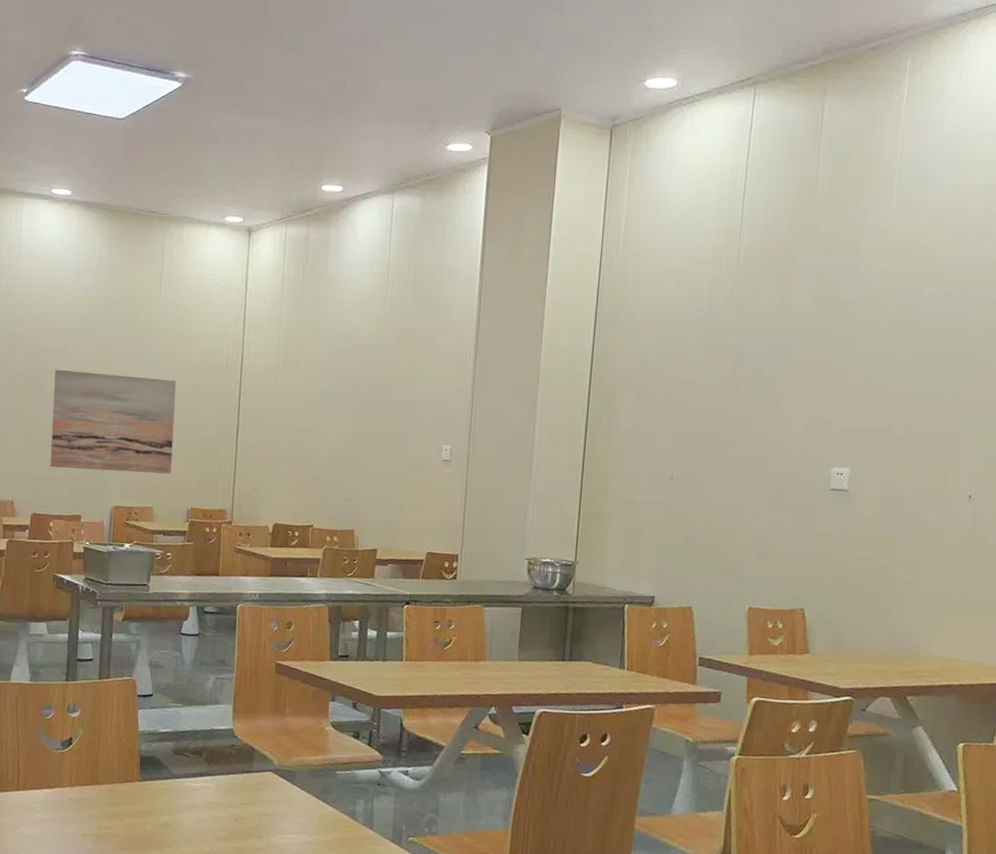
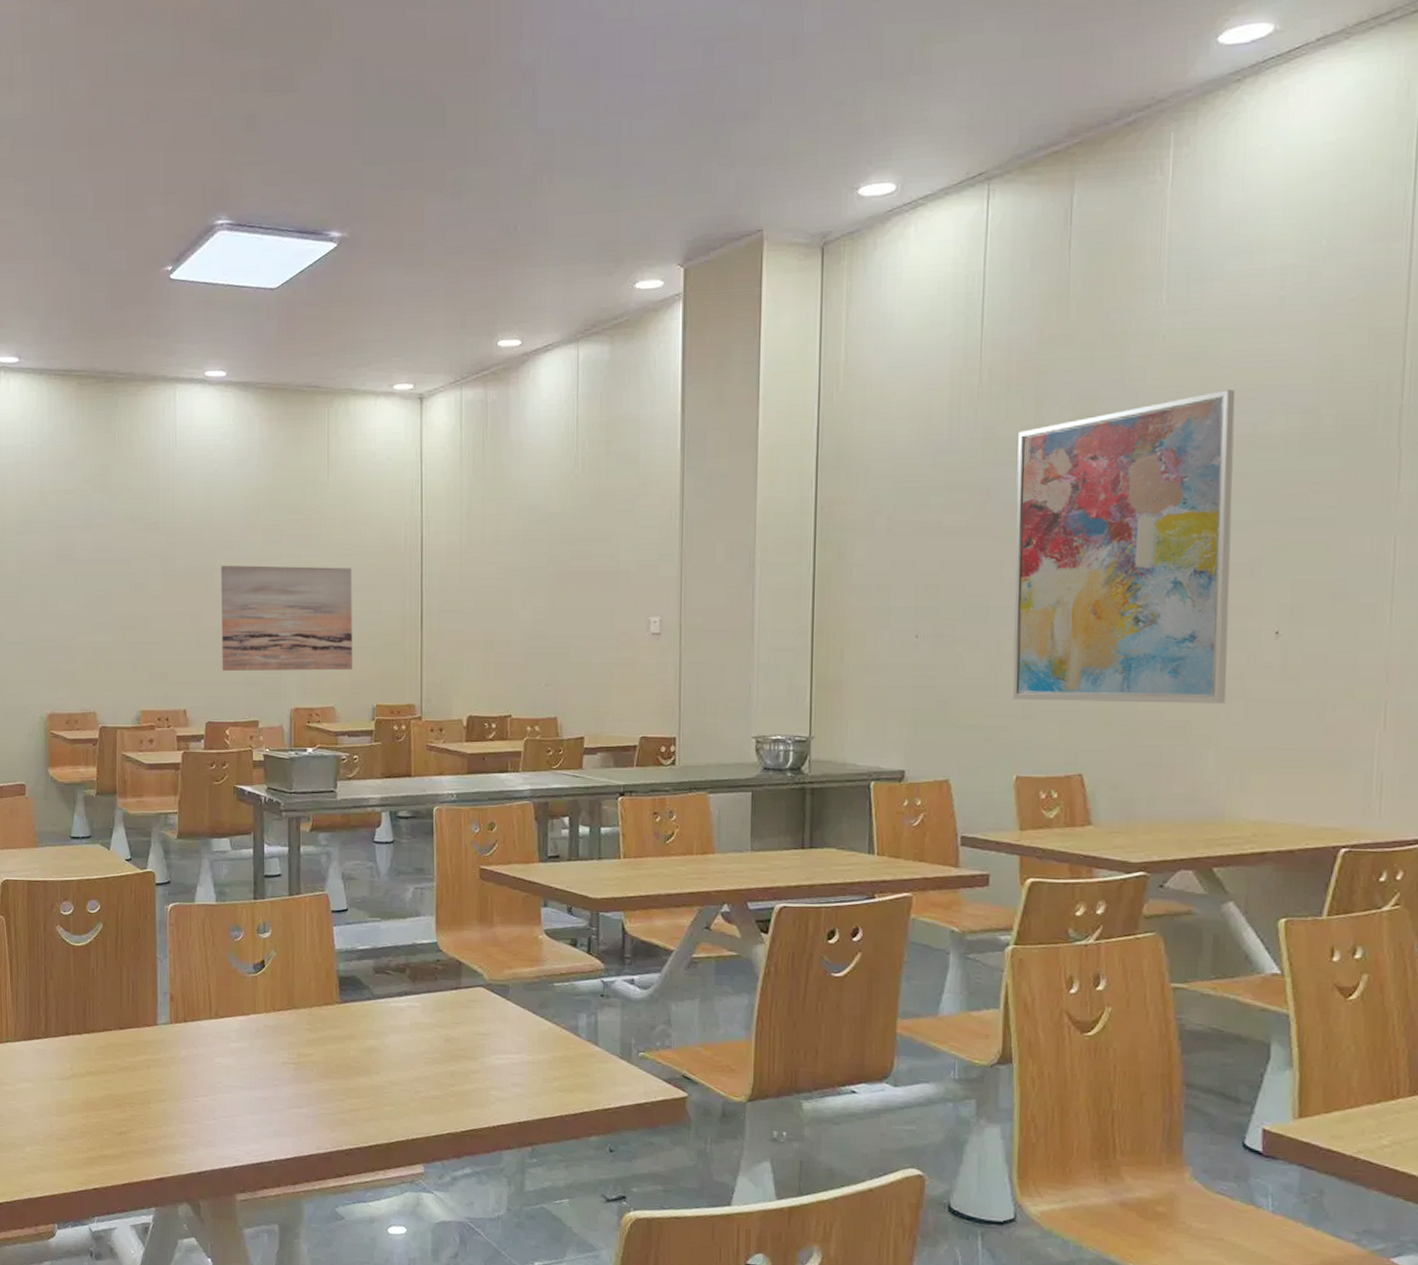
wall art: none [749,284,948,555] -> present [1012,389,1236,704]

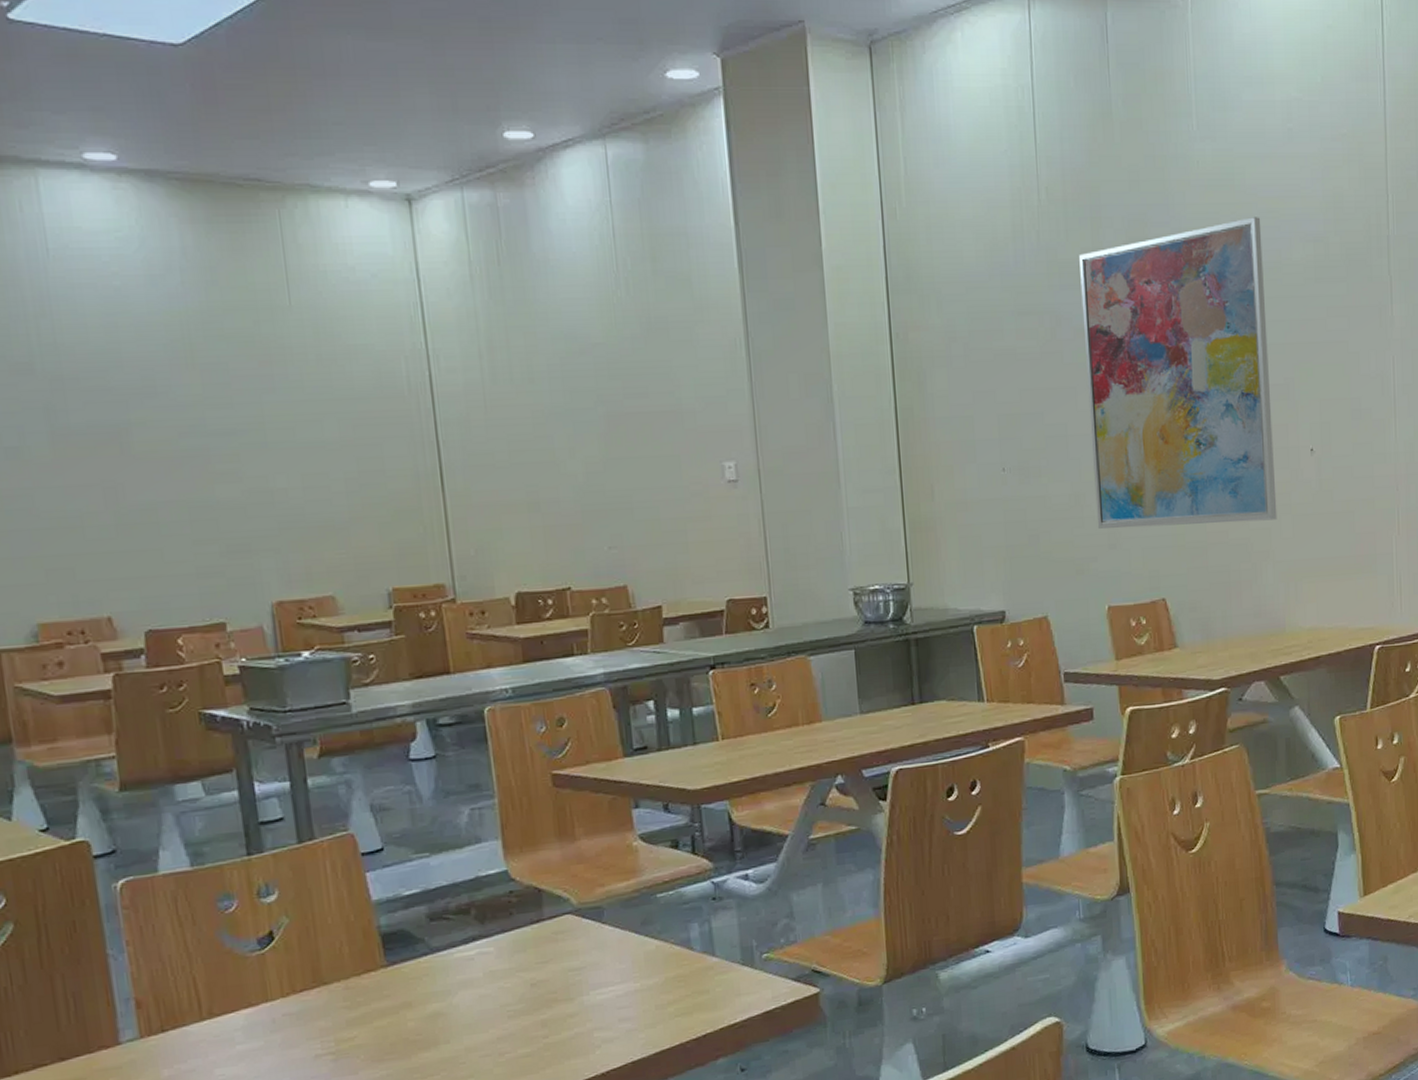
wall art: present [221,565,352,672] -> none [142,416,354,561]

